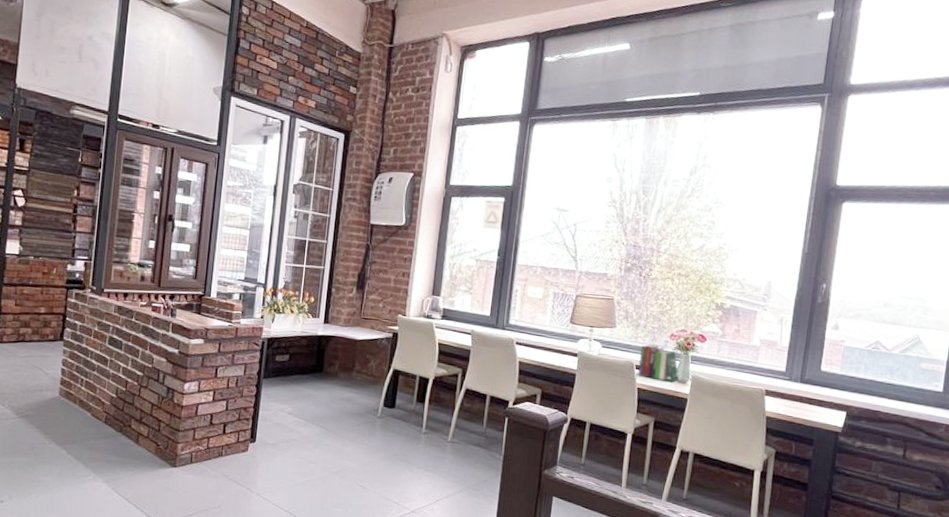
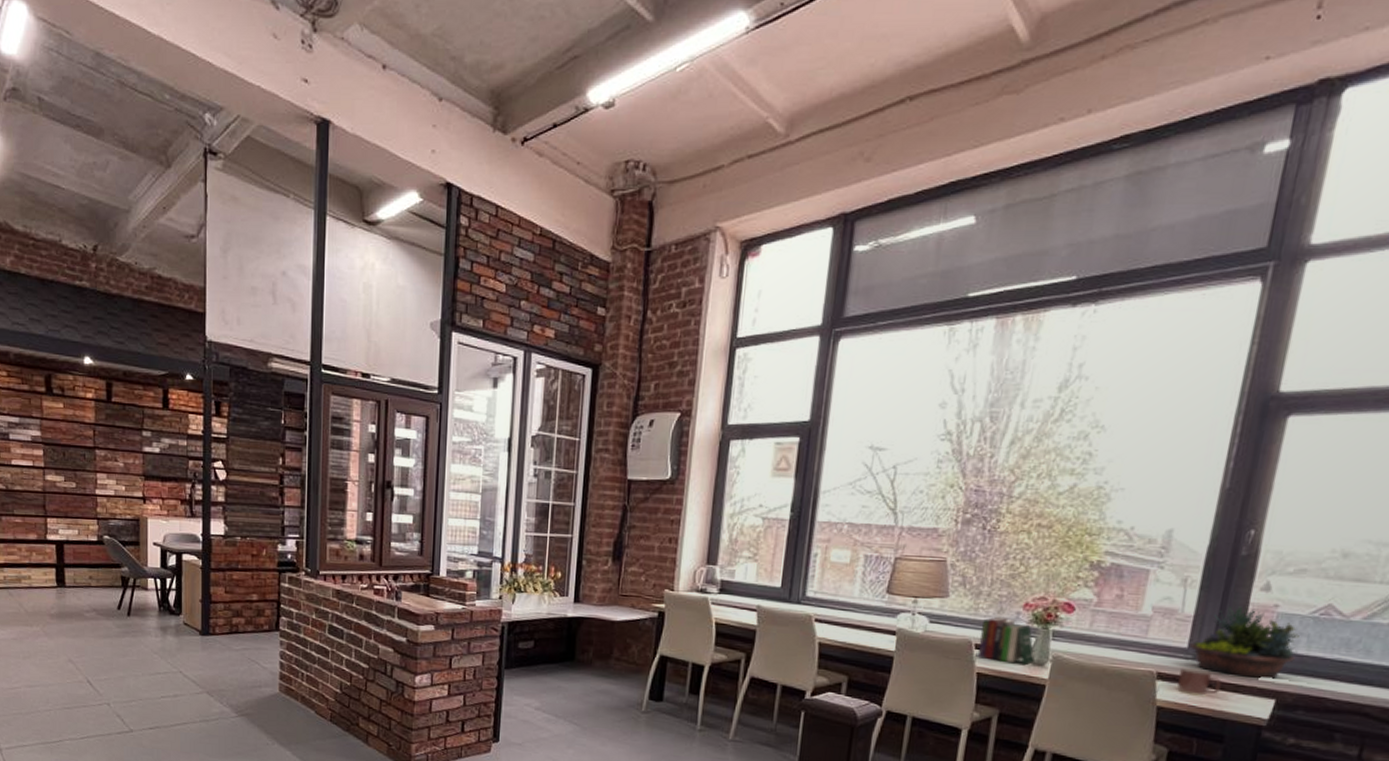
mug: none [780,387,810,409] -> present [1177,668,1222,696]
succulent planter: none [787,340,859,396] -> present [1190,605,1299,679]

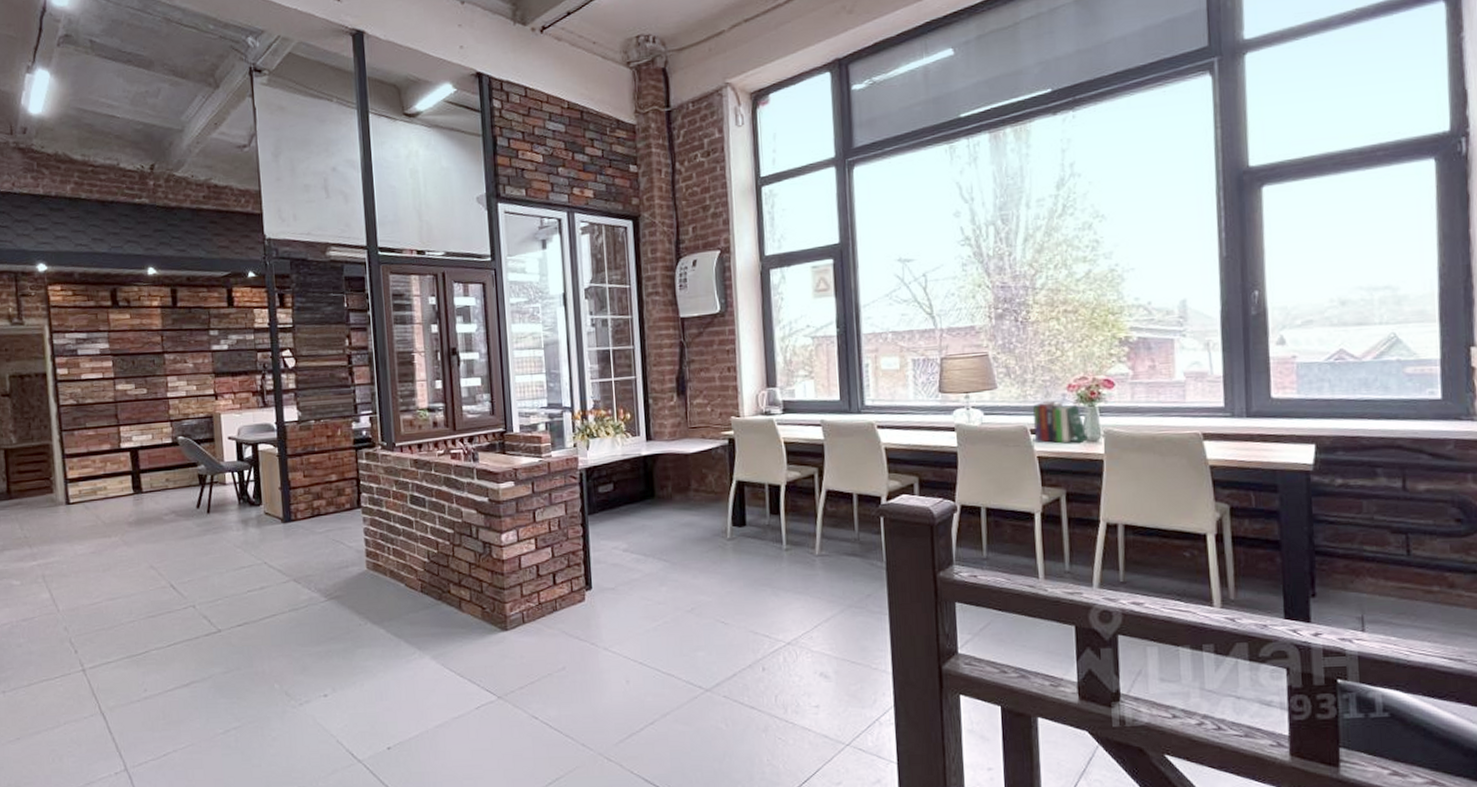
mug: present [1177,668,1222,696] -> none [1223,425,1264,451]
succulent planter: present [1190,605,1299,679] -> none [1226,361,1324,428]

